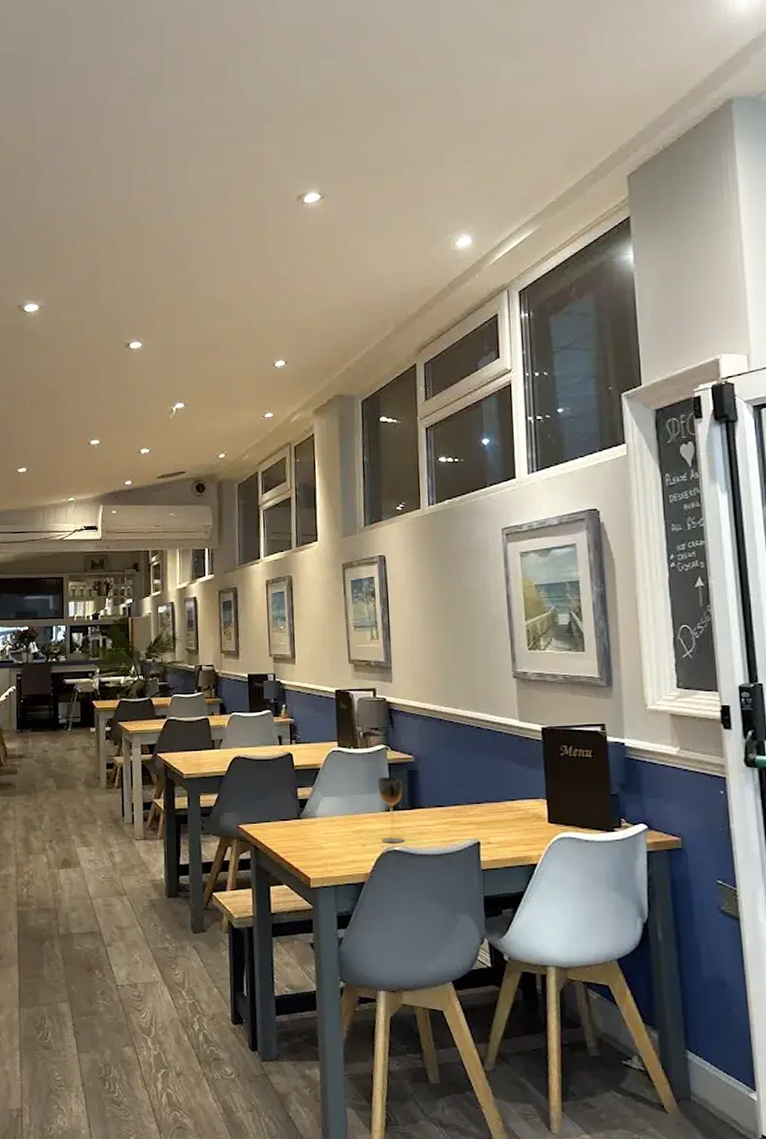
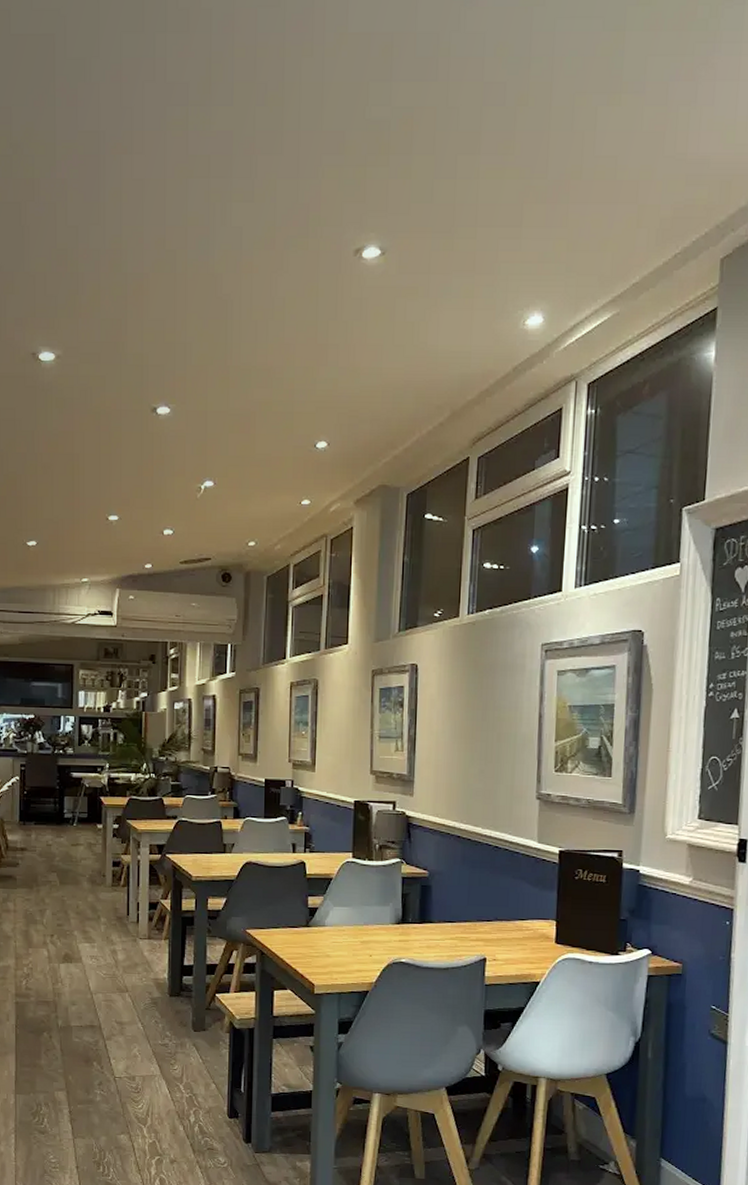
wineglass: present [378,777,405,844] -> none [388,890,415,956]

